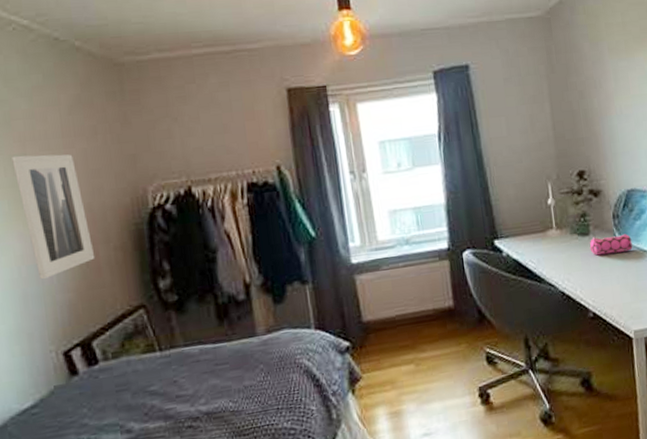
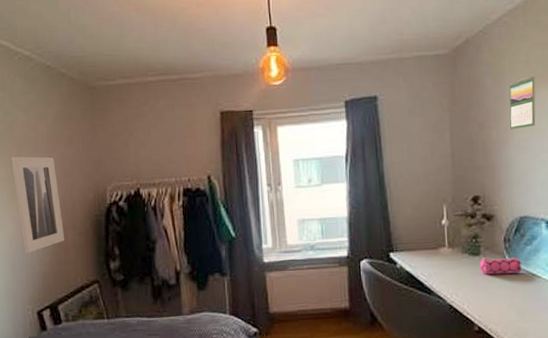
calendar: none [607,37,637,97] -> present [509,75,536,129]

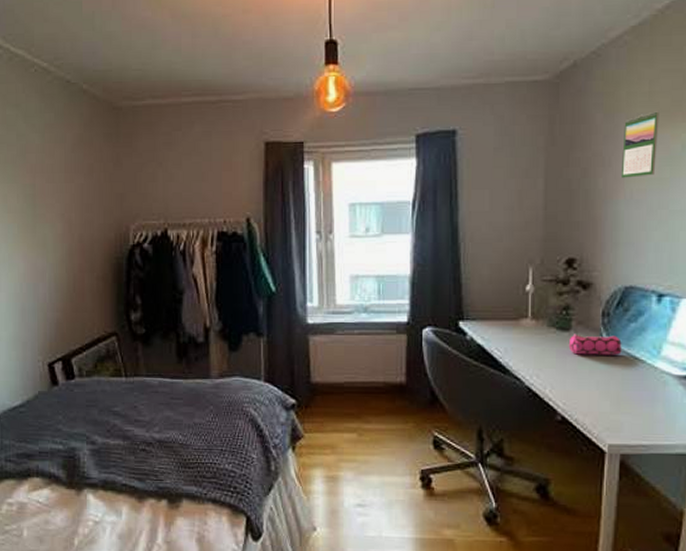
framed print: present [11,156,65,254] -> none [24,185,81,298]

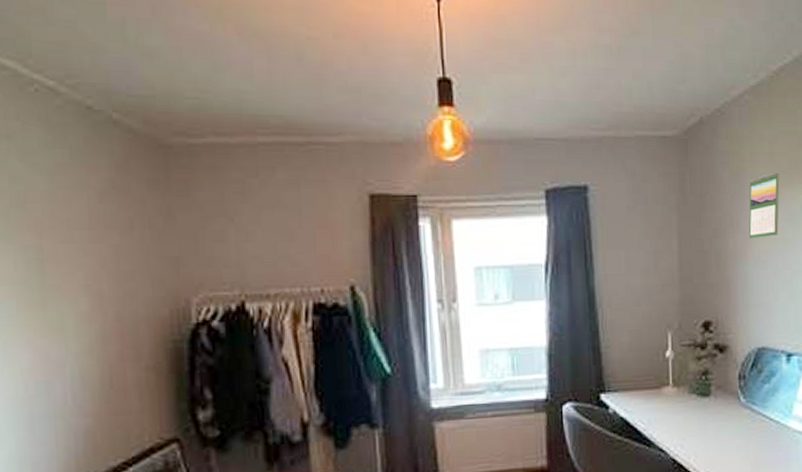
pencil case: present [568,334,622,355] -> none [709,398,758,421]

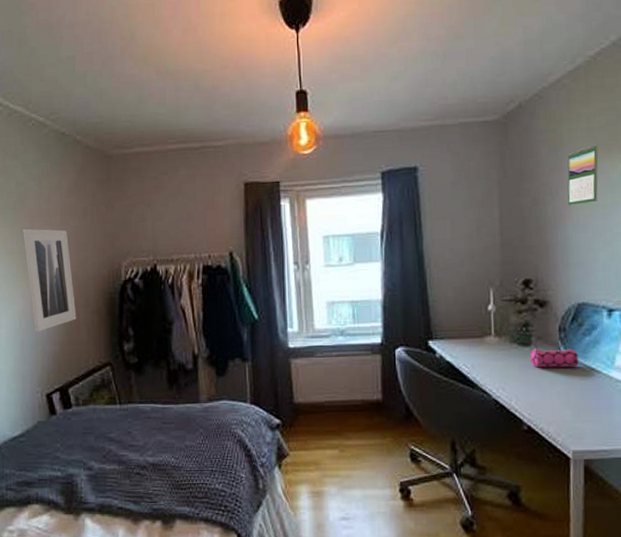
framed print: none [24,246,122,400] -> present [23,228,77,332]
pencil case: none [709,398,758,421] -> present [530,348,579,368]

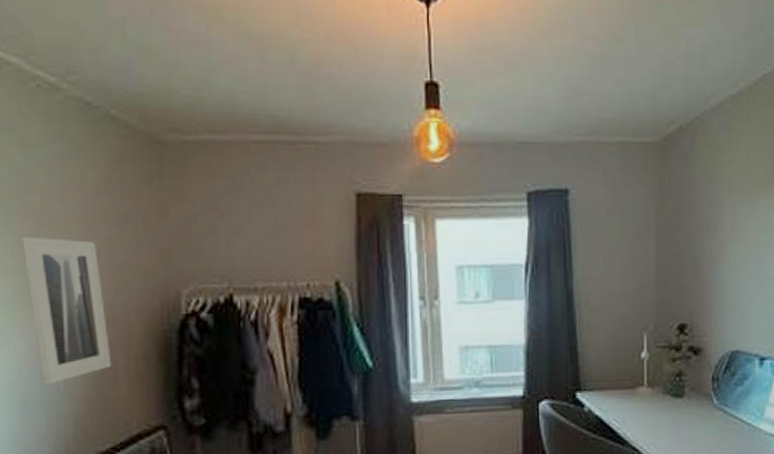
pencil case: present [530,348,579,368] -> none [682,400,730,421]
calendar: present [567,144,598,205] -> none [725,178,757,244]

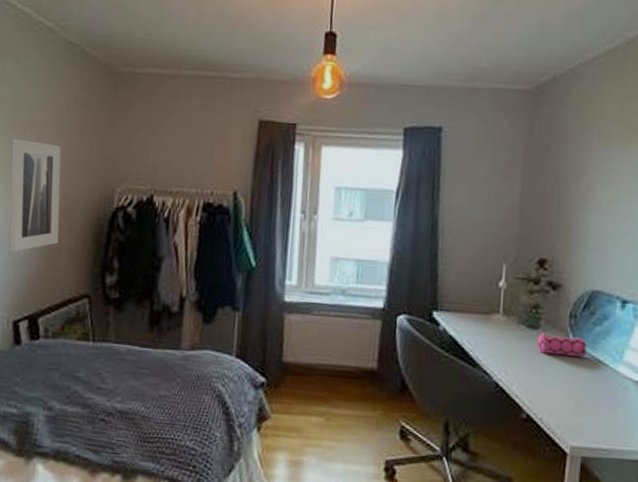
pencil case: none [682,400,730,421] -> present [536,332,587,357]

